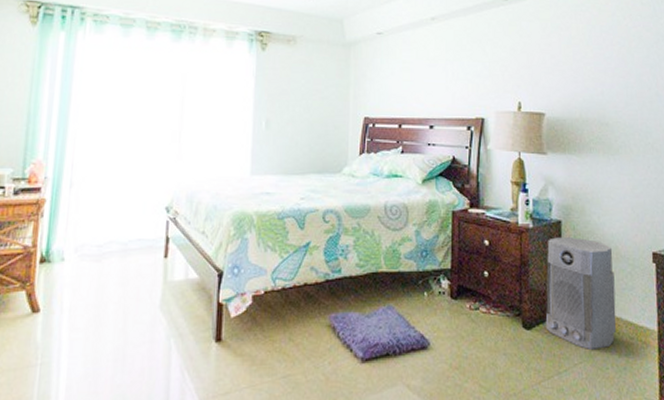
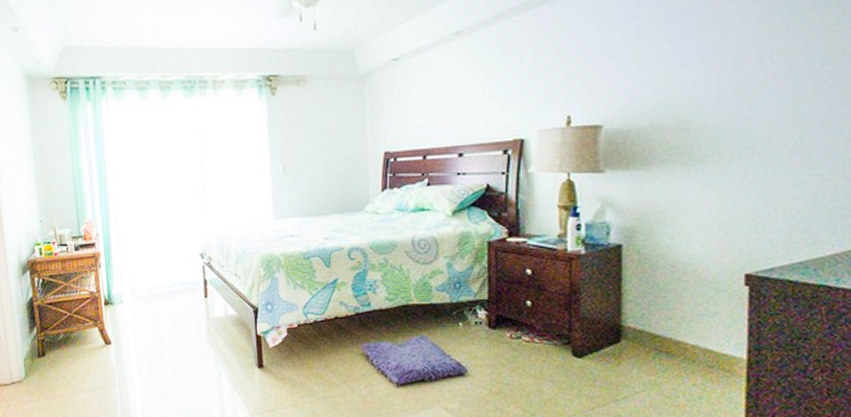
air purifier: present [545,237,617,349] -> none [600,262,692,378]

